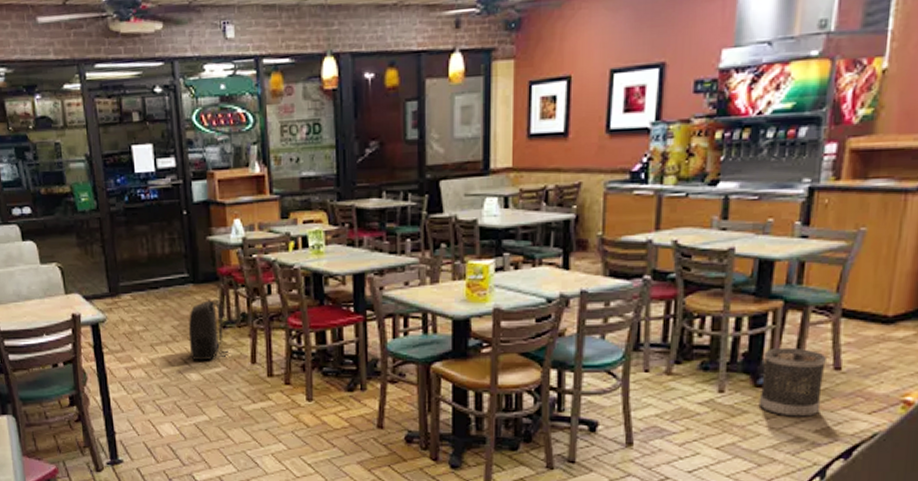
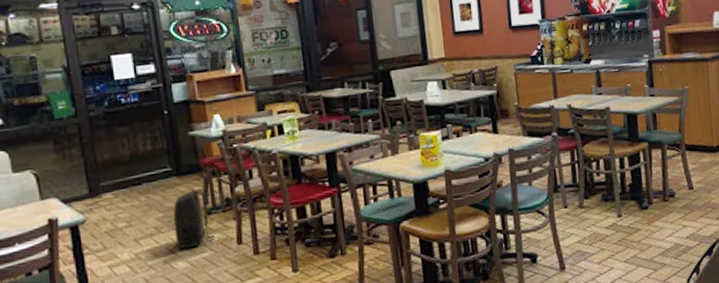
wastebasket: present [758,347,827,417] -> none [643,176,687,229]

